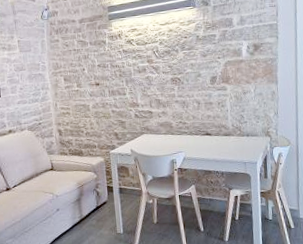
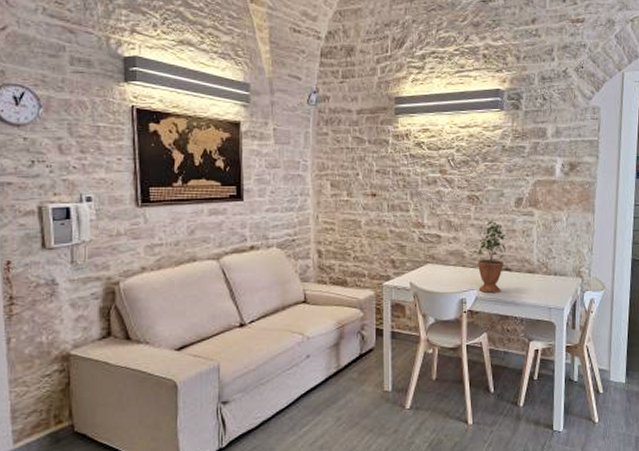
potted plant: none [183,94,208,154] -> present [478,218,509,293]

